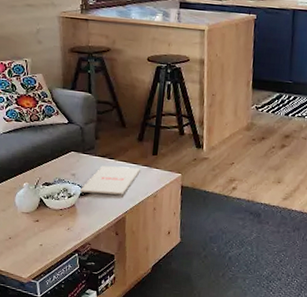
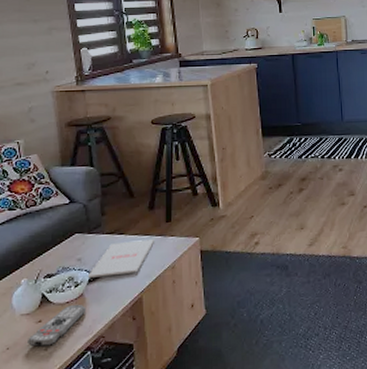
remote control: none [26,212,77,243] -> present [28,304,87,348]

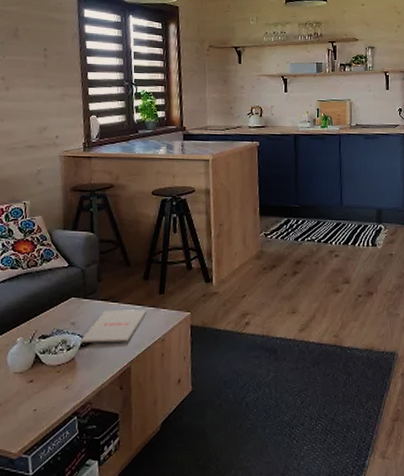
remote control: present [28,304,87,348] -> none [18,367,77,408]

